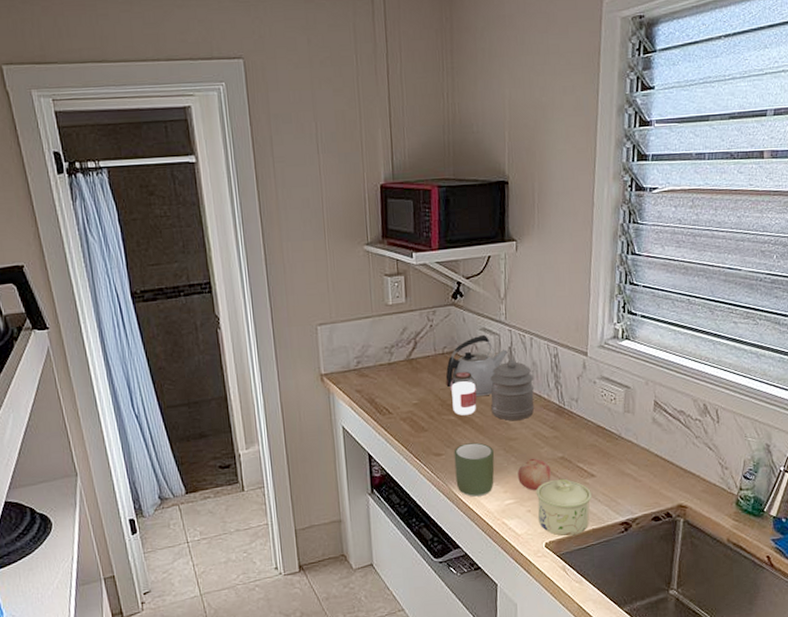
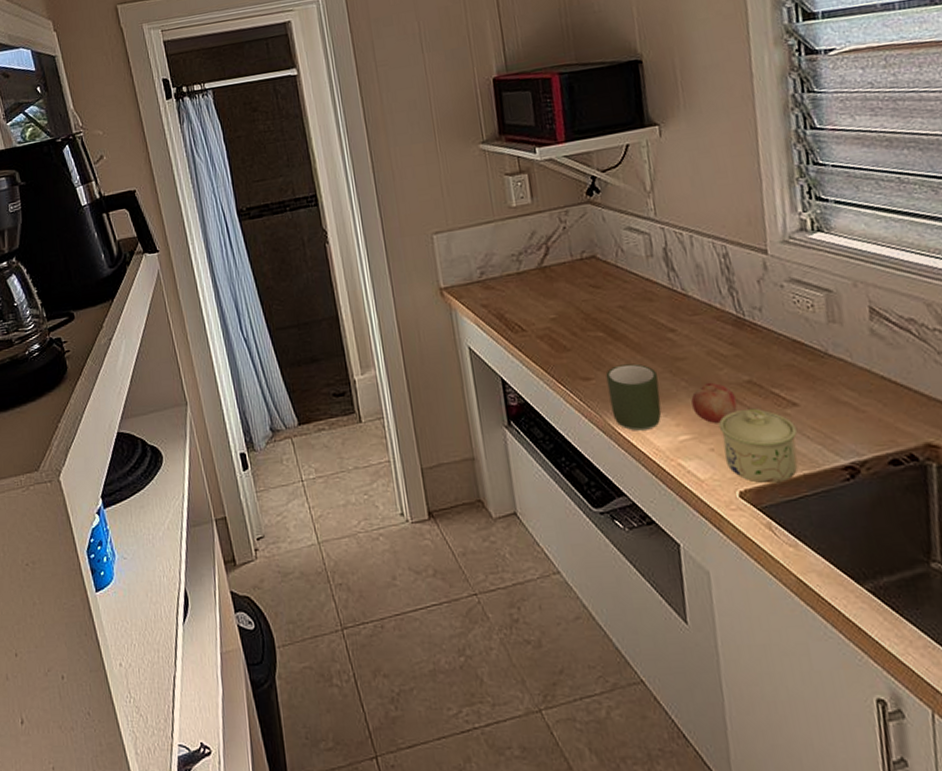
kettle: present [445,334,508,397] -> none [587,234,663,309]
jar: present [450,371,477,415] -> none [593,278,630,331]
jar: present [490,359,535,420] -> none [643,262,705,336]

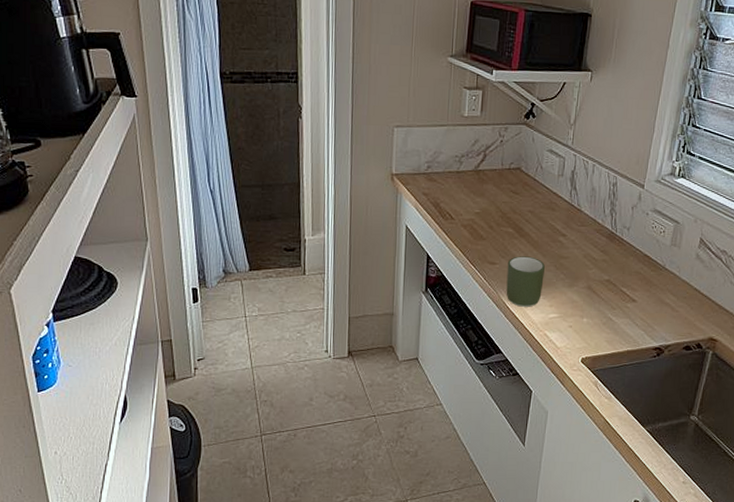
fruit: present [691,382,738,424] -> none [564,277,597,309]
sugar bowl: present [718,408,798,484] -> none [577,300,631,355]

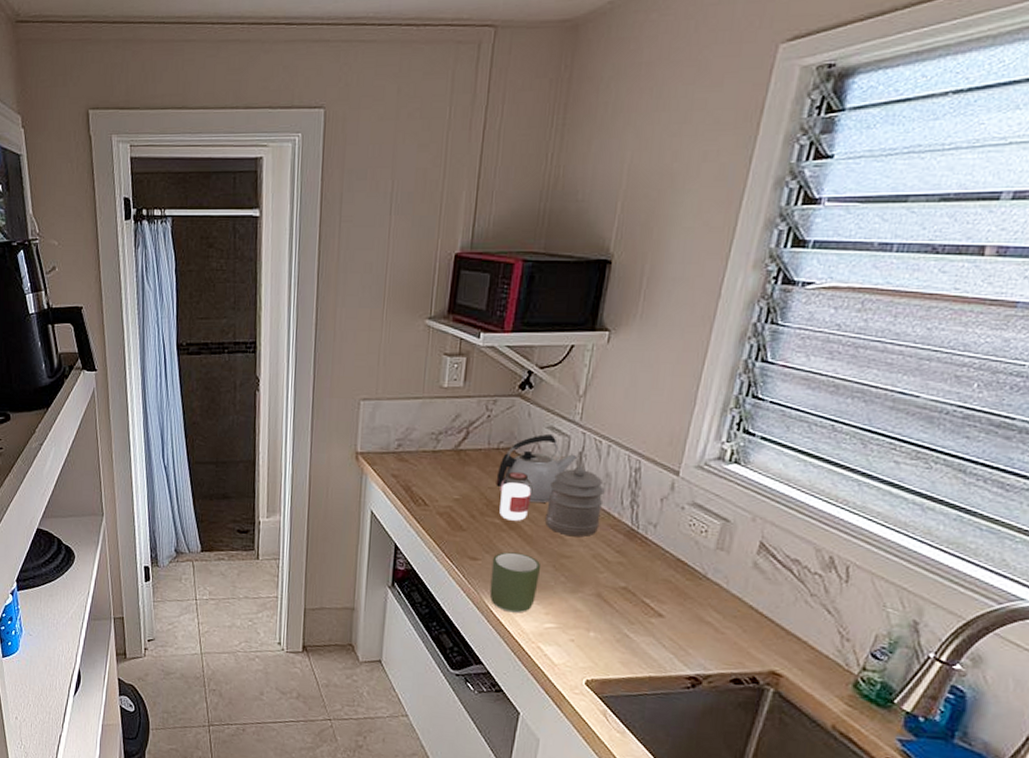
kettle: none [508,156,570,214] -> present [496,433,577,503]
jar: none [512,187,538,229] -> present [499,471,533,521]
jar: none [548,182,592,240] -> present [545,466,605,536]

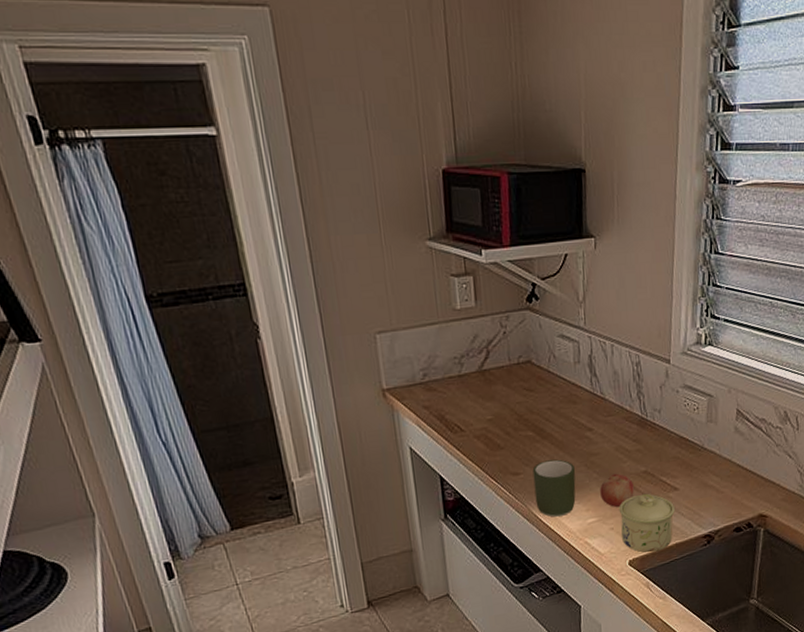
kettle: present [496,433,577,503] -> none [522,341,588,410]
jar: present [499,471,533,521] -> none [527,382,556,431]
jar: present [545,466,605,536] -> none [569,368,617,435]
fruit: none [565,582,609,620] -> present [600,473,635,508]
sugar bowl: none [581,611,656,680] -> present [618,493,676,553]

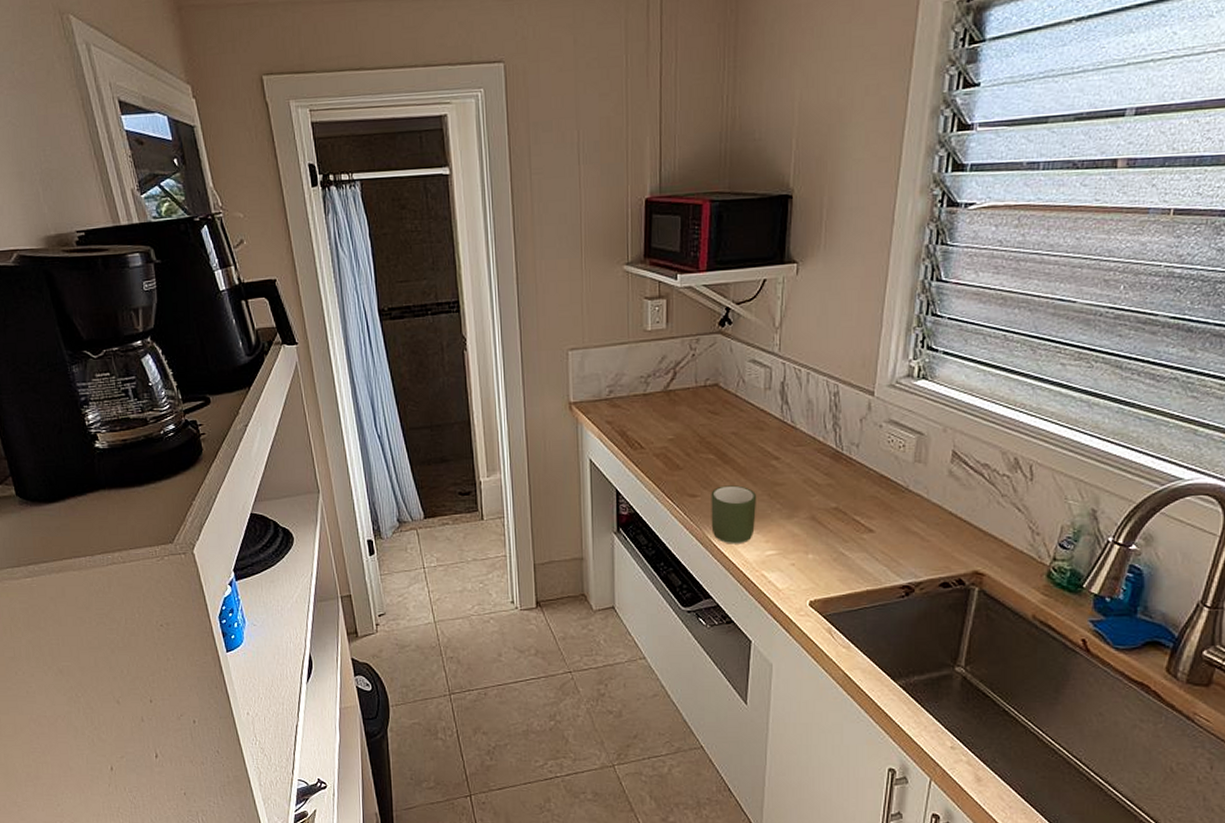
fruit: present [600,473,635,508] -> none [783,506,823,543]
sugar bowl: present [618,493,676,553] -> none [802,531,869,596]

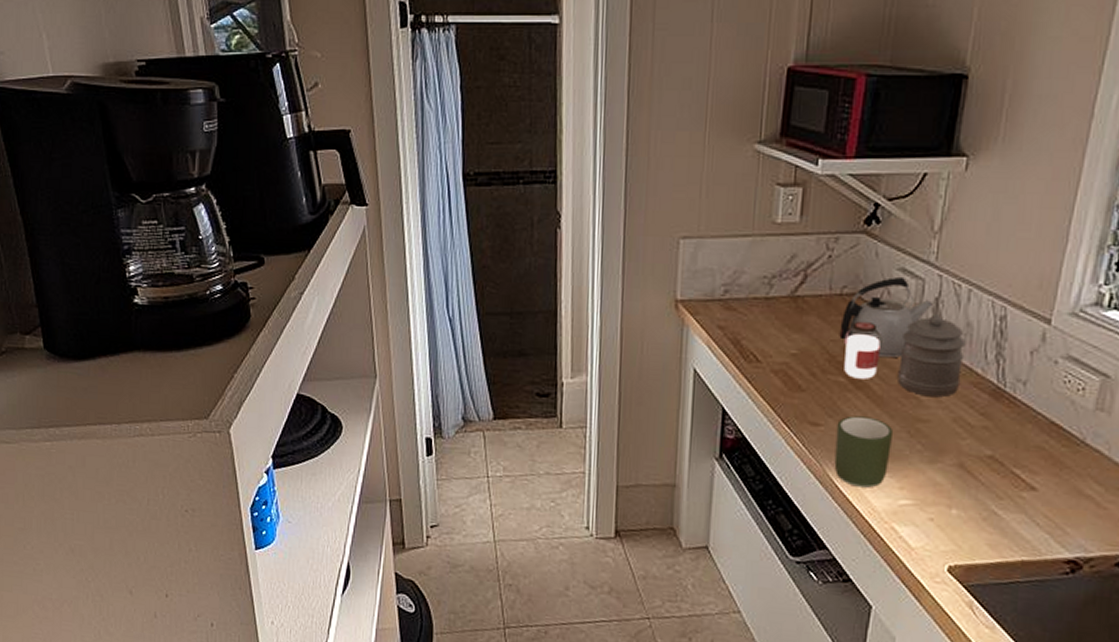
kettle: none [706,366,780,436] -> present [839,276,933,358]
jar: none [711,406,742,455] -> present [844,321,882,379]
jar: none [756,396,808,463] -> present [898,314,966,397]

